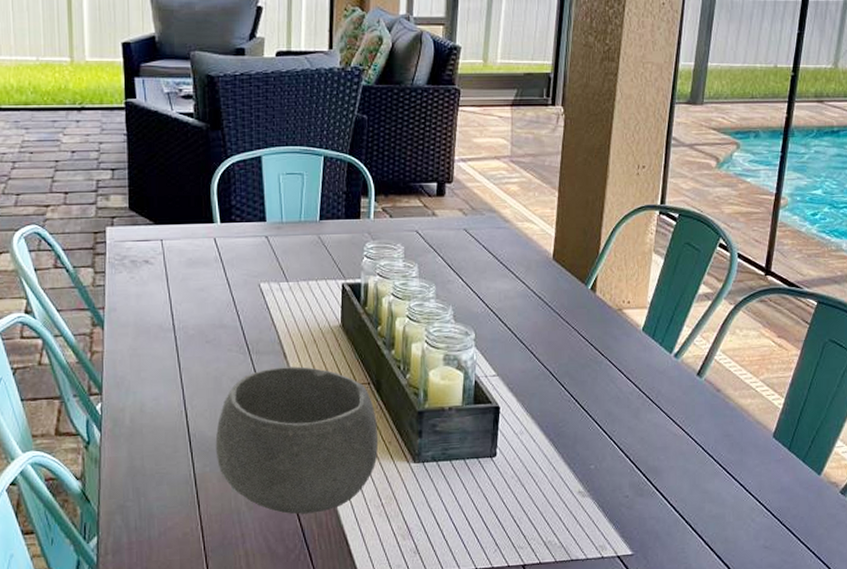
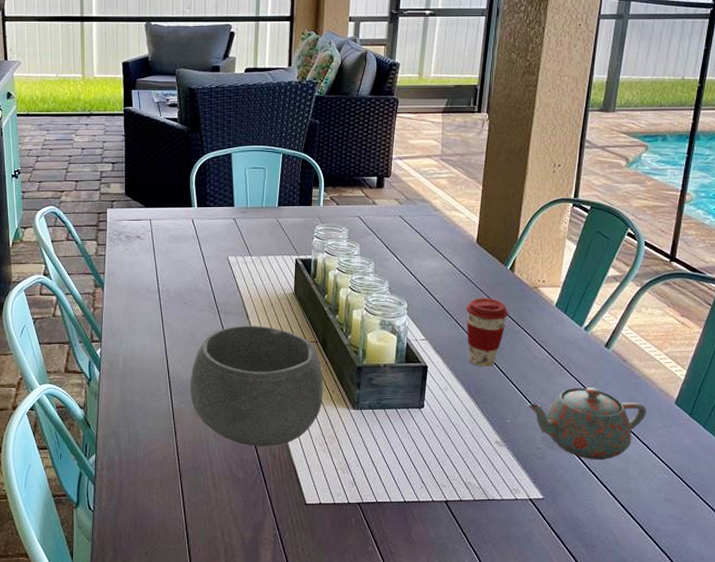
coffee cup: none [542,323,590,405] -> present [465,297,508,367]
teapot: none [612,423,743,507] -> present [527,387,647,461]

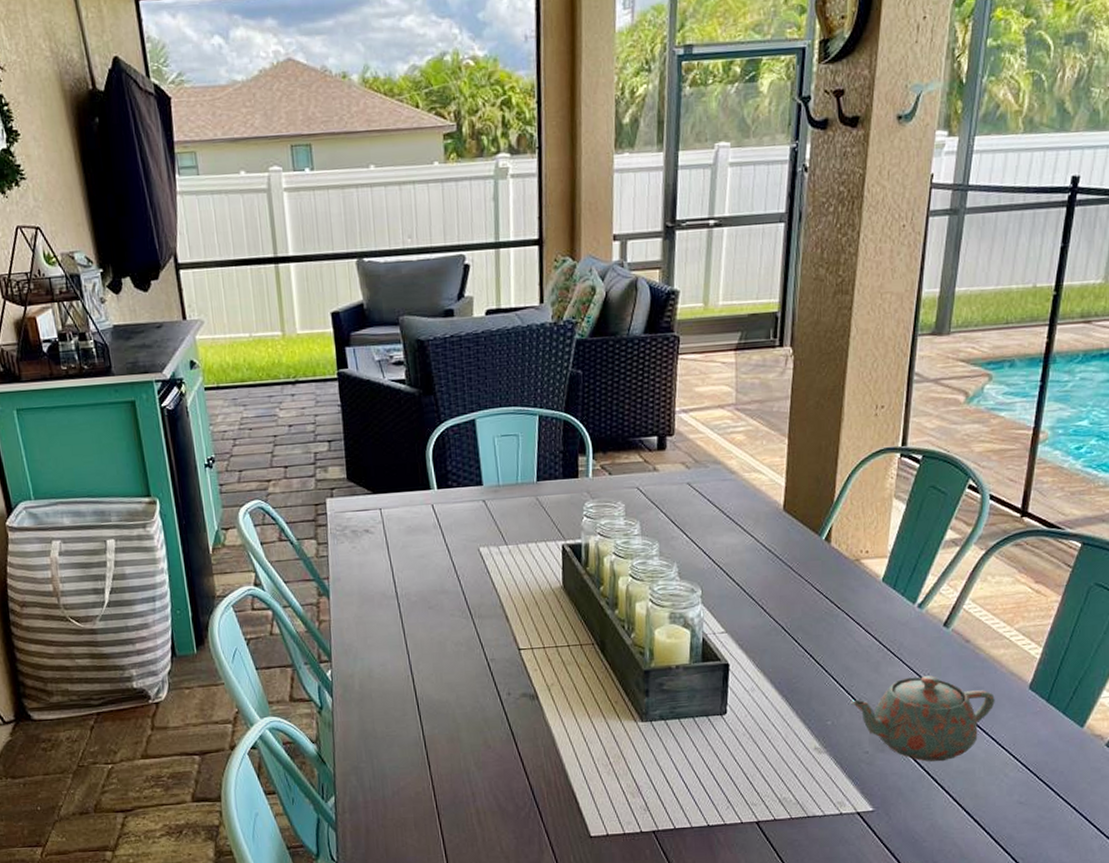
bowl: present [190,326,324,447] -> none [442,629,605,774]
coffee cup: present [465,297,508,367] -> none [772,576,825,661]

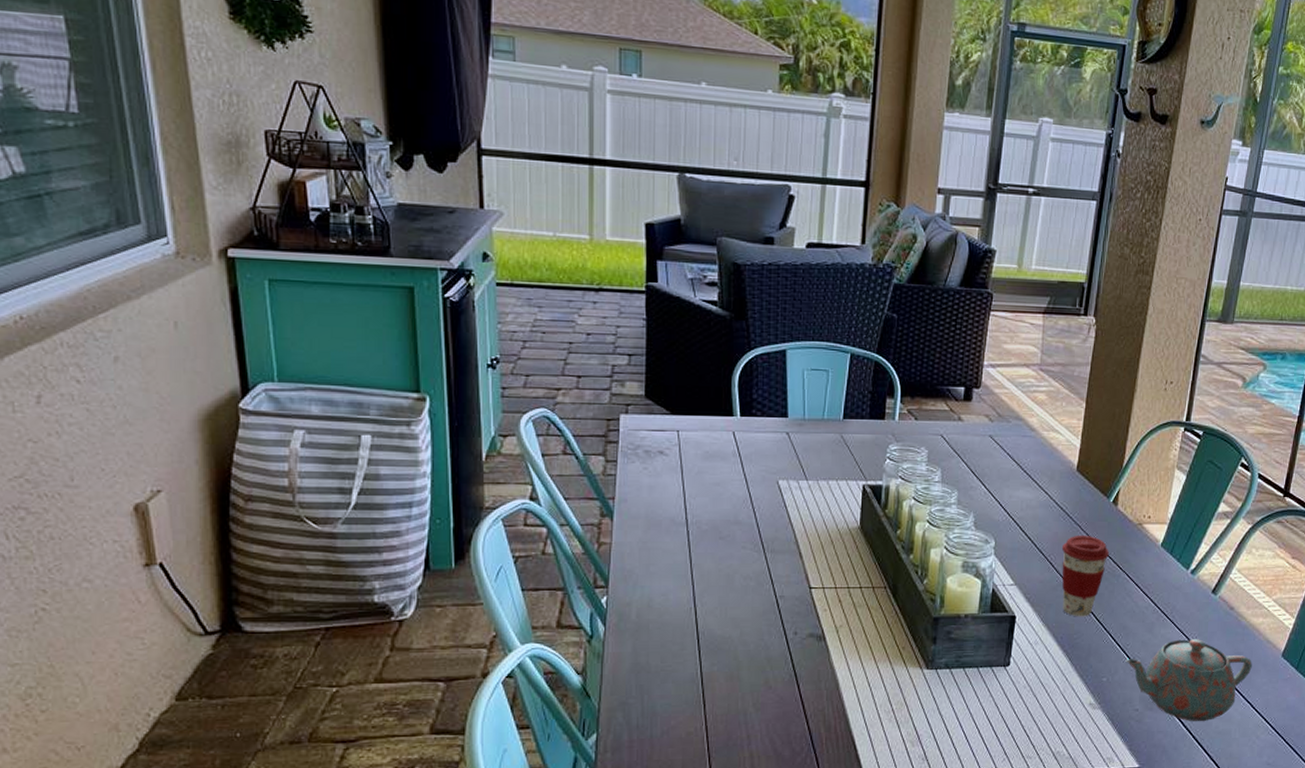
coffee cup: none [772,576,825,661] -> present [1061,534,1109,617]

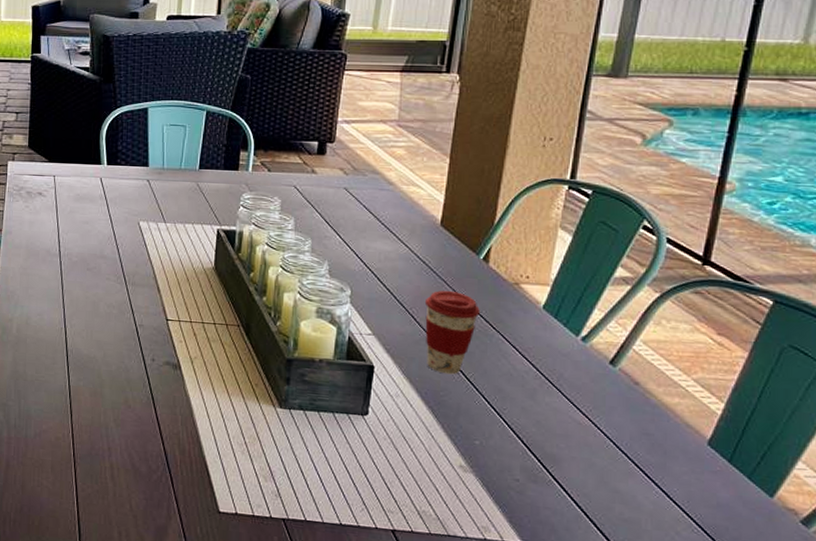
teapot: present [1125,639,1252,722] -> none [502,410,667,506]

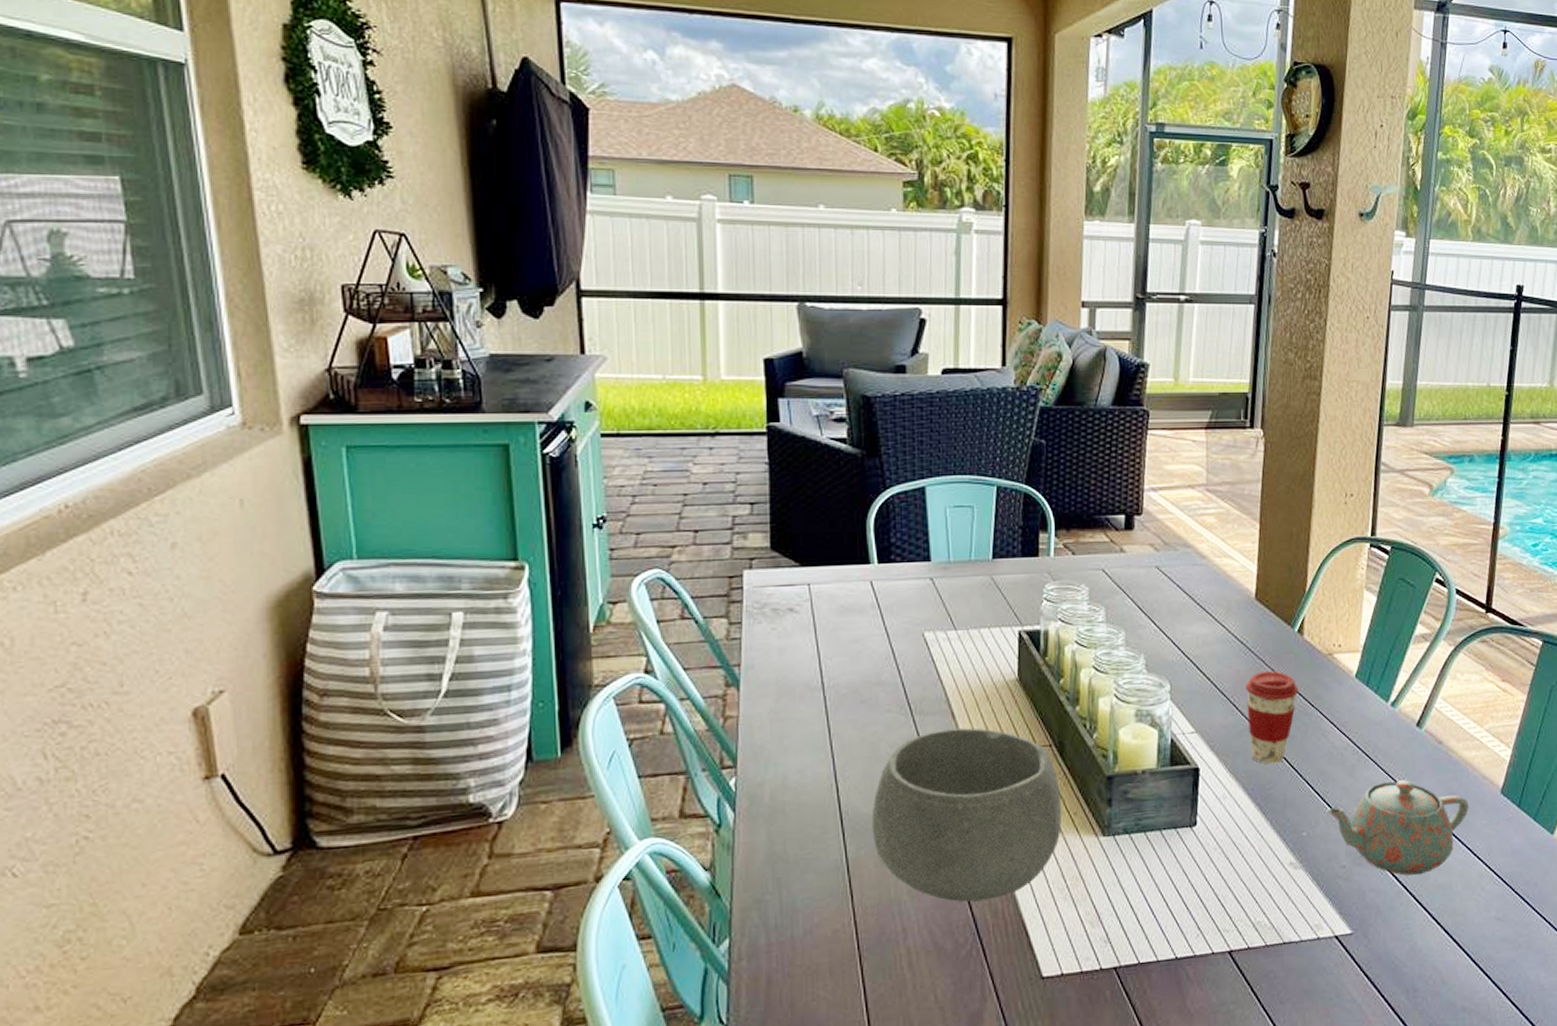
bowl: none [89,299,245,441] -> present [871,727,1063,903]
teapot: none [502,410,667,506] -> present [1326,780,1469,876]

